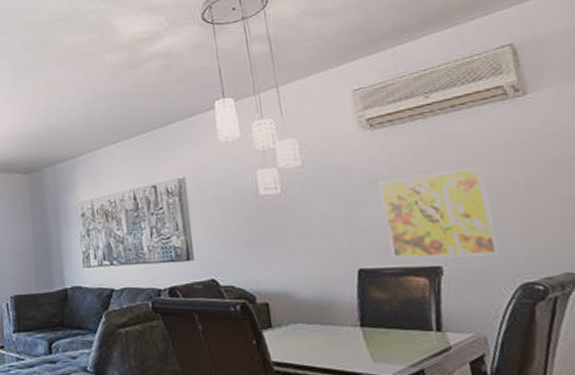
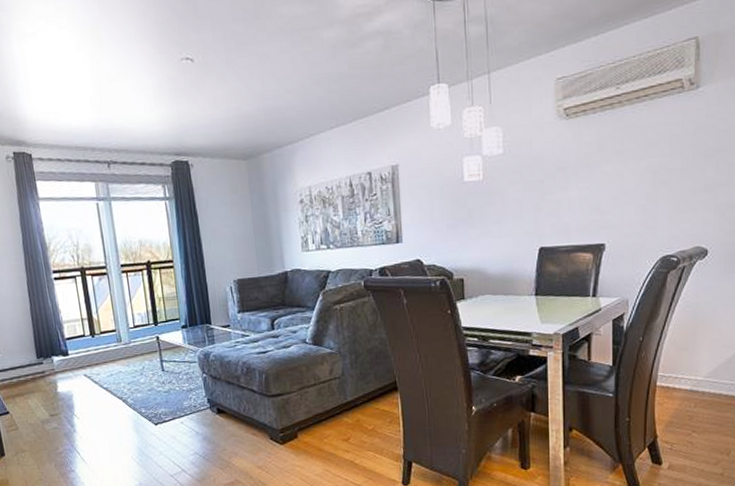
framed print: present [378,167,499,259] -> none [565,156,651,238]

